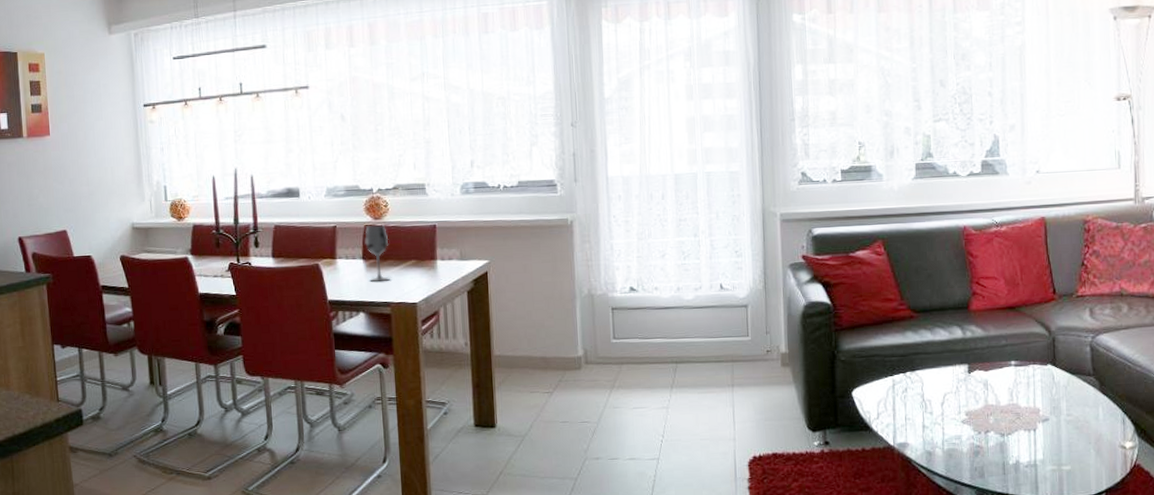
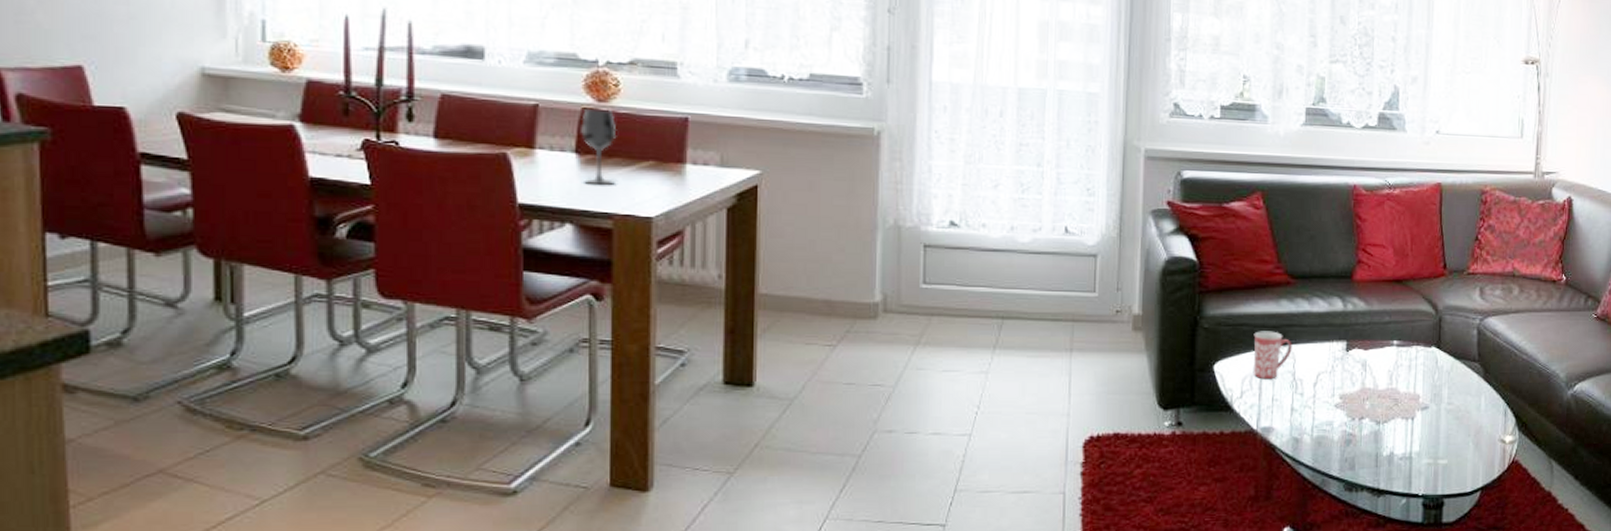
mug: none [884,359,920,401] -> present [1253,331,1292,378]

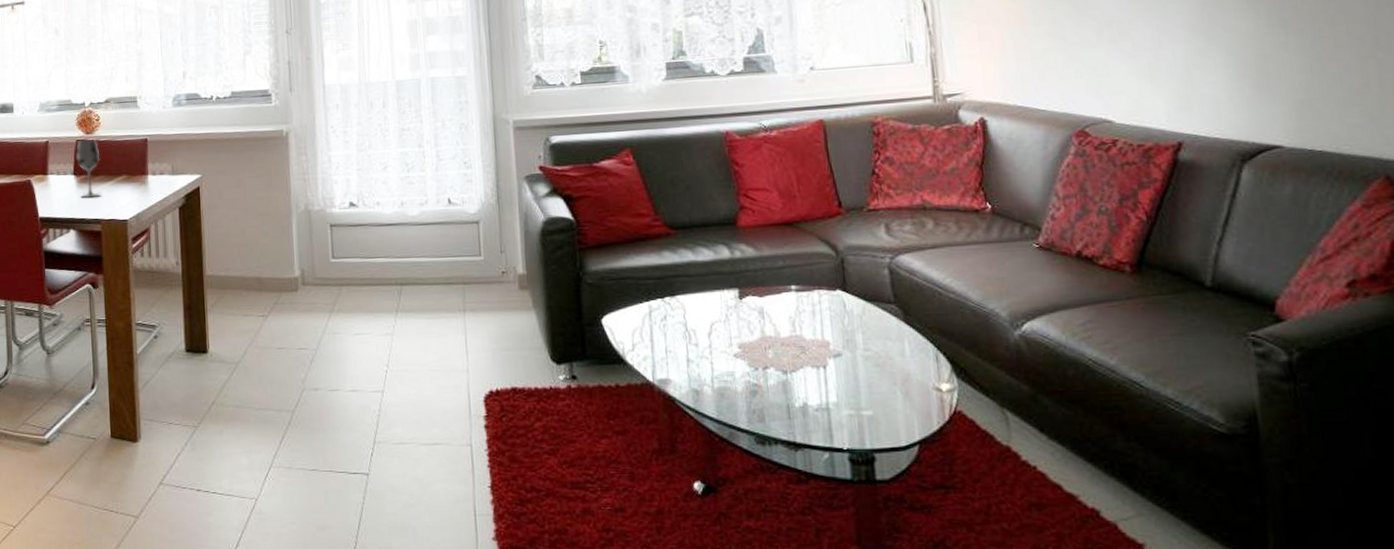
mug: present [1253,331,1292,378] -> none [638,283,681,330]

